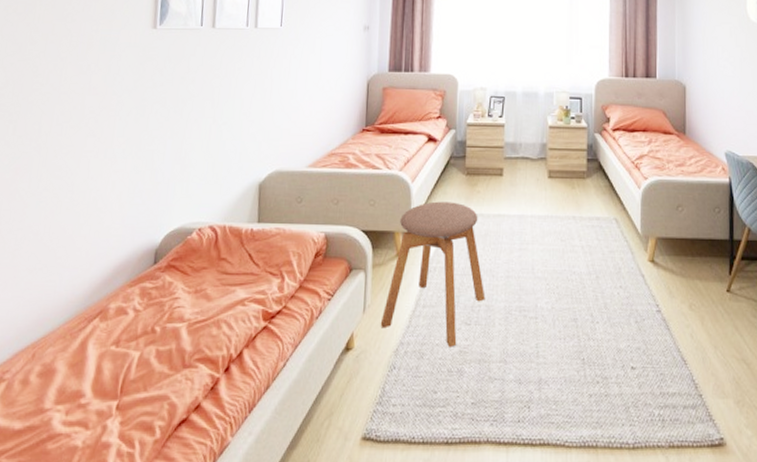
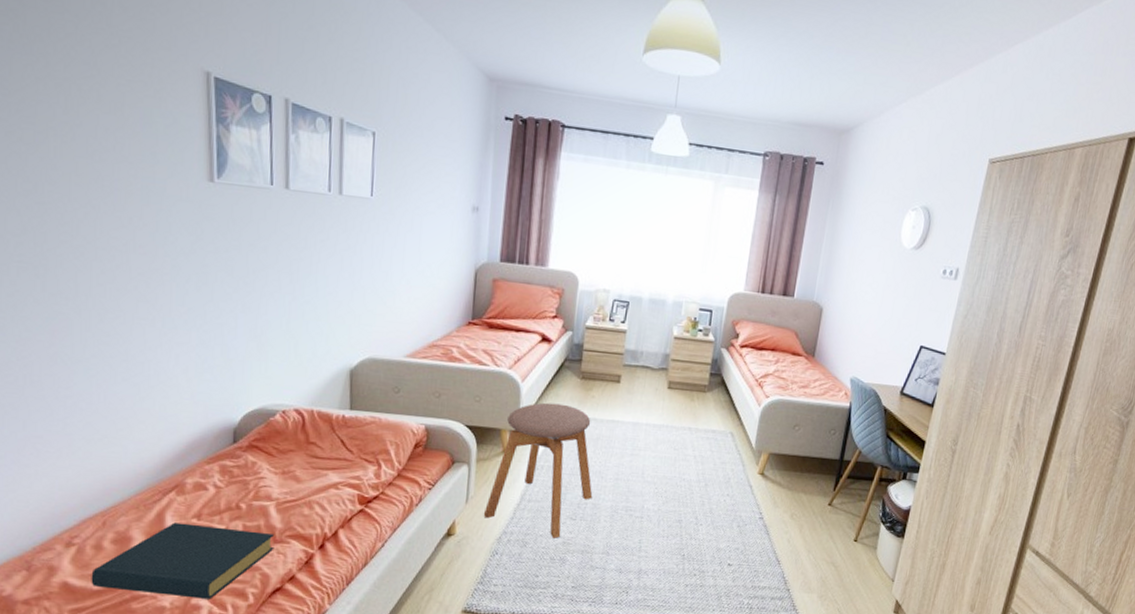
hardback book: none [14,351,183,435] -> present [91,522,274,599]

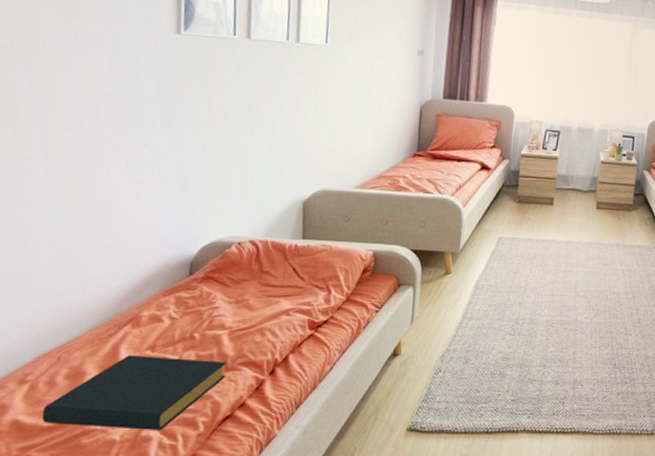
stool: present [483,402,593,538] -> none [427,225,530,354]

